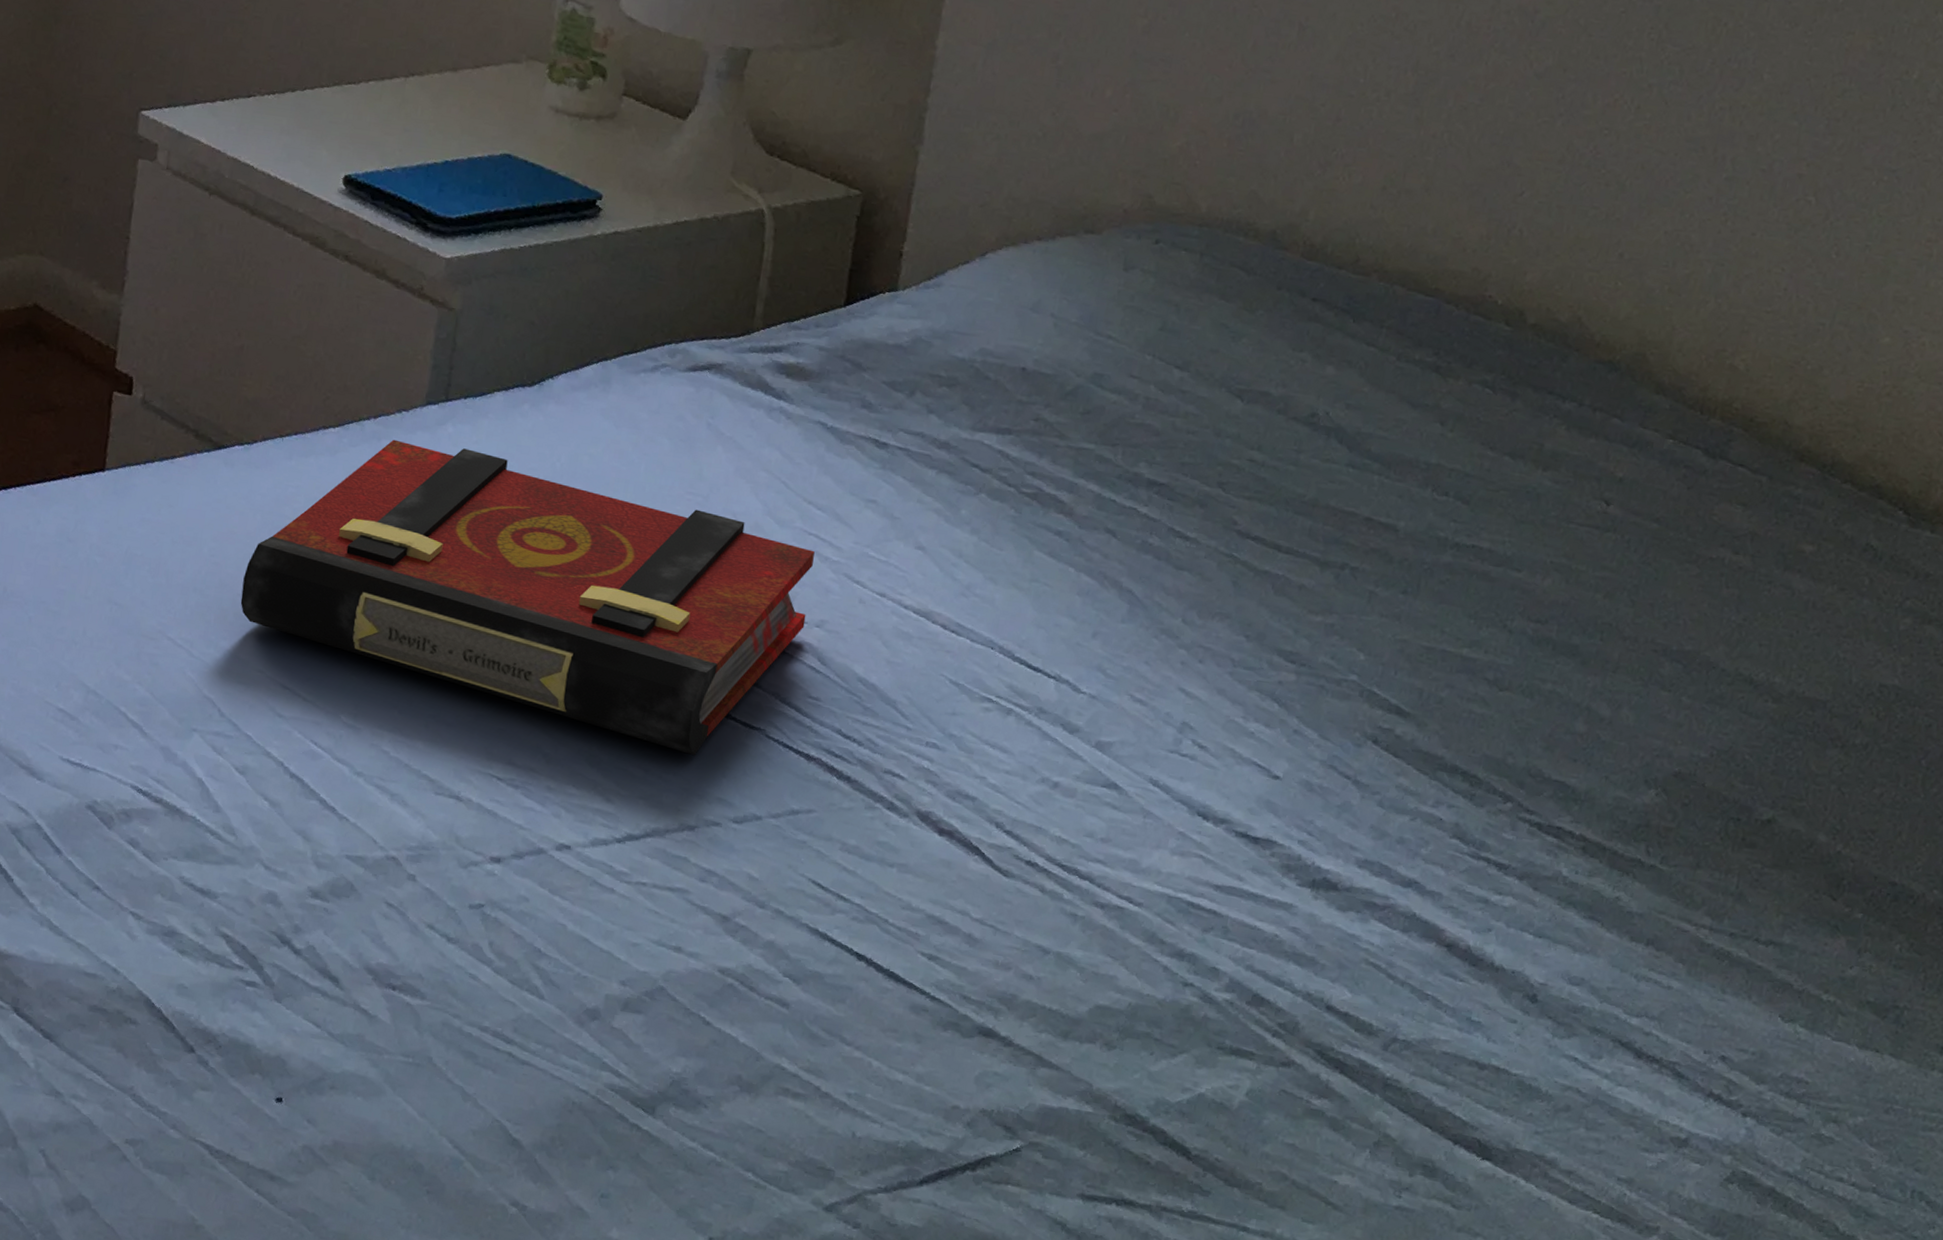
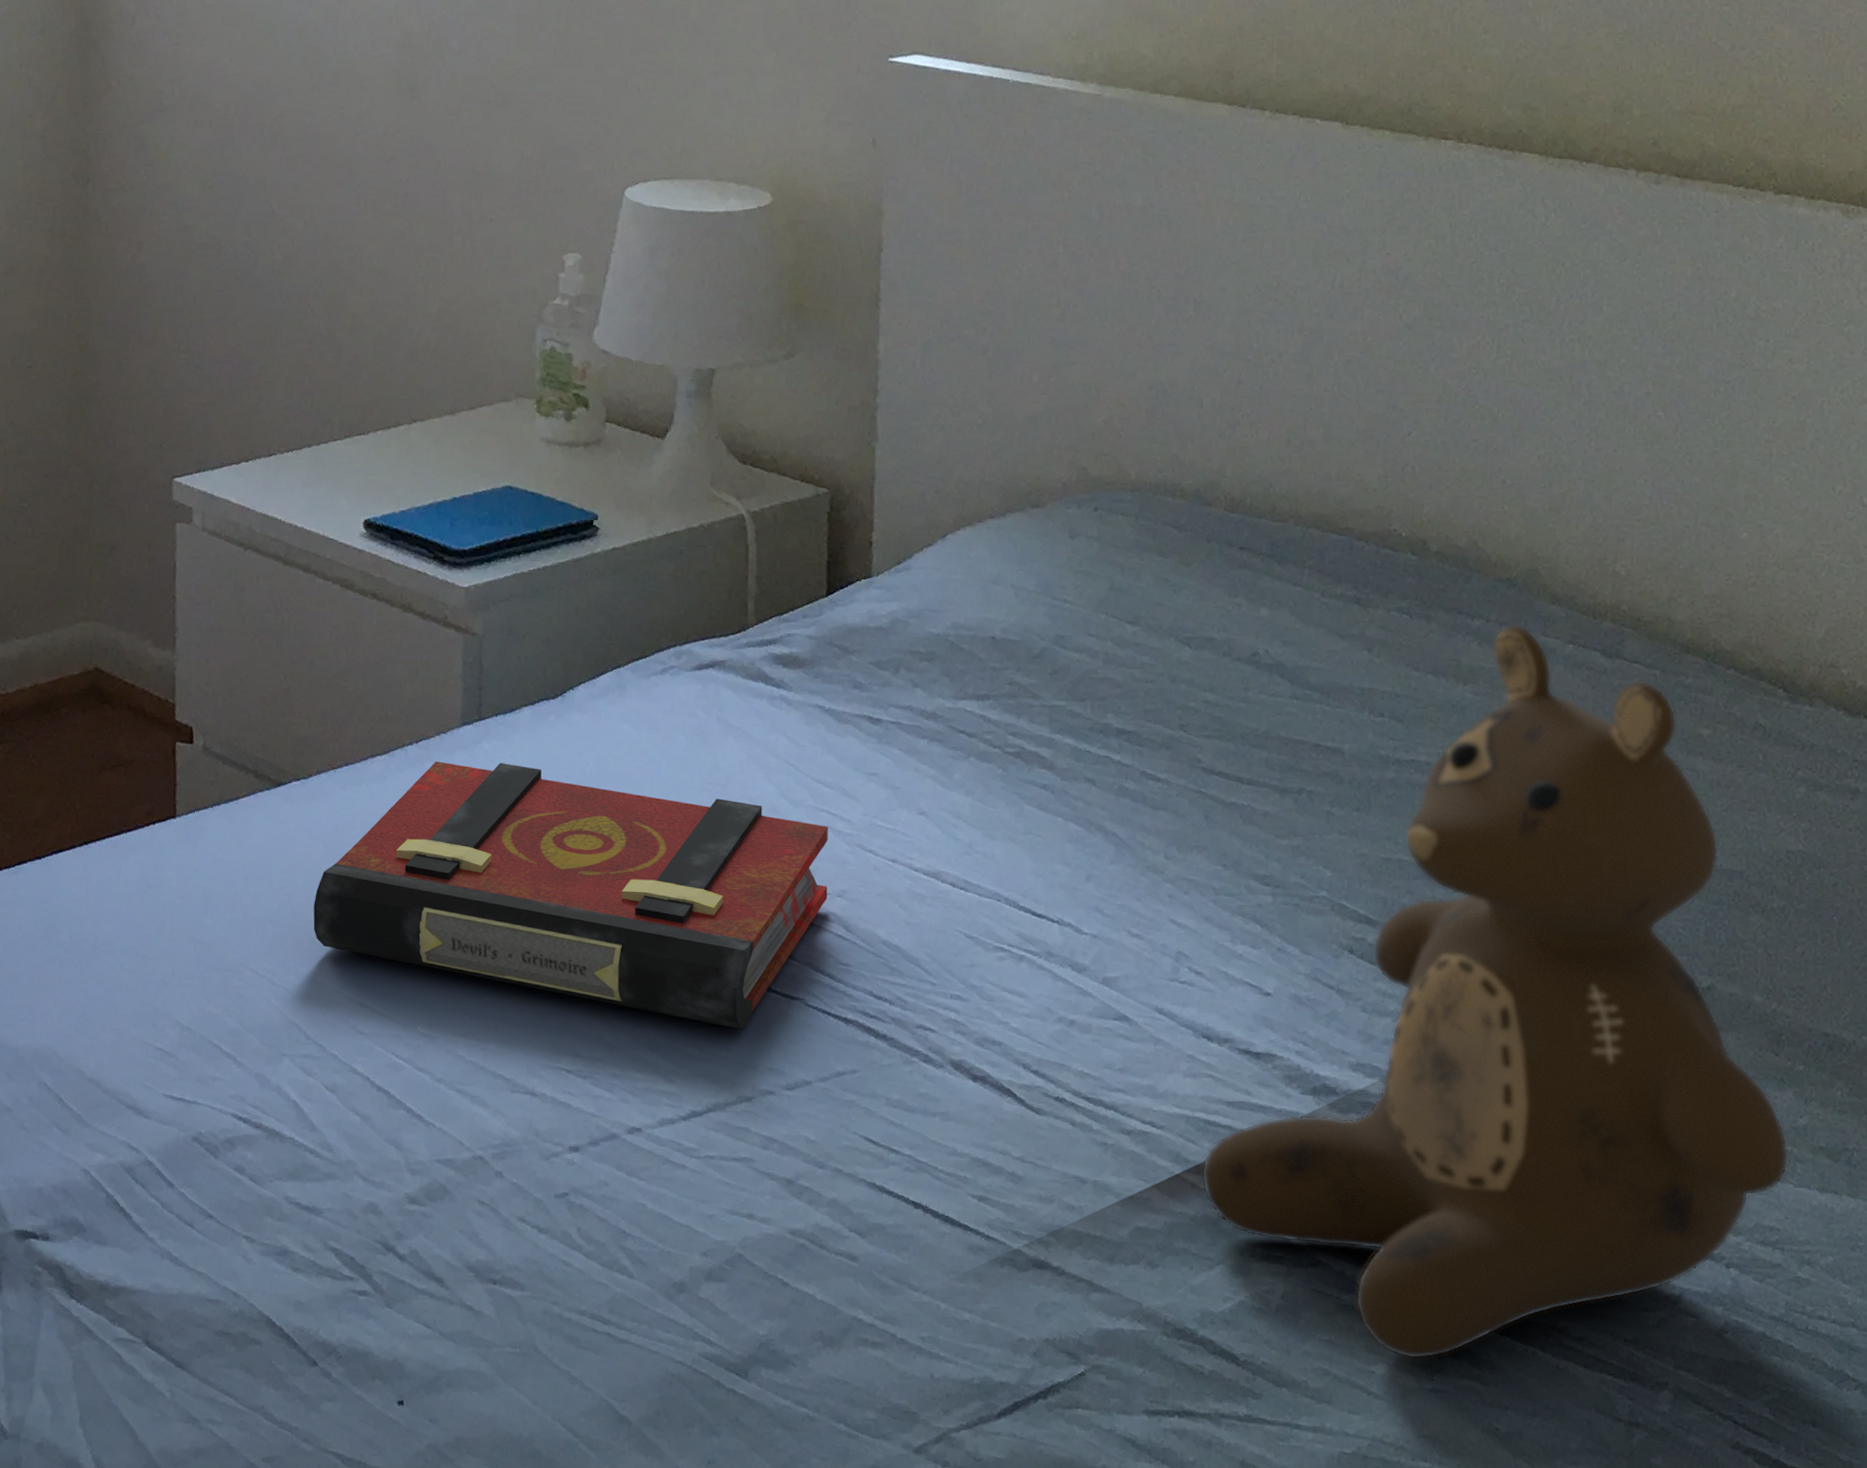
teddy bear: none [1175,410,1833,1175] -> present [1201,623,1789,1360]

